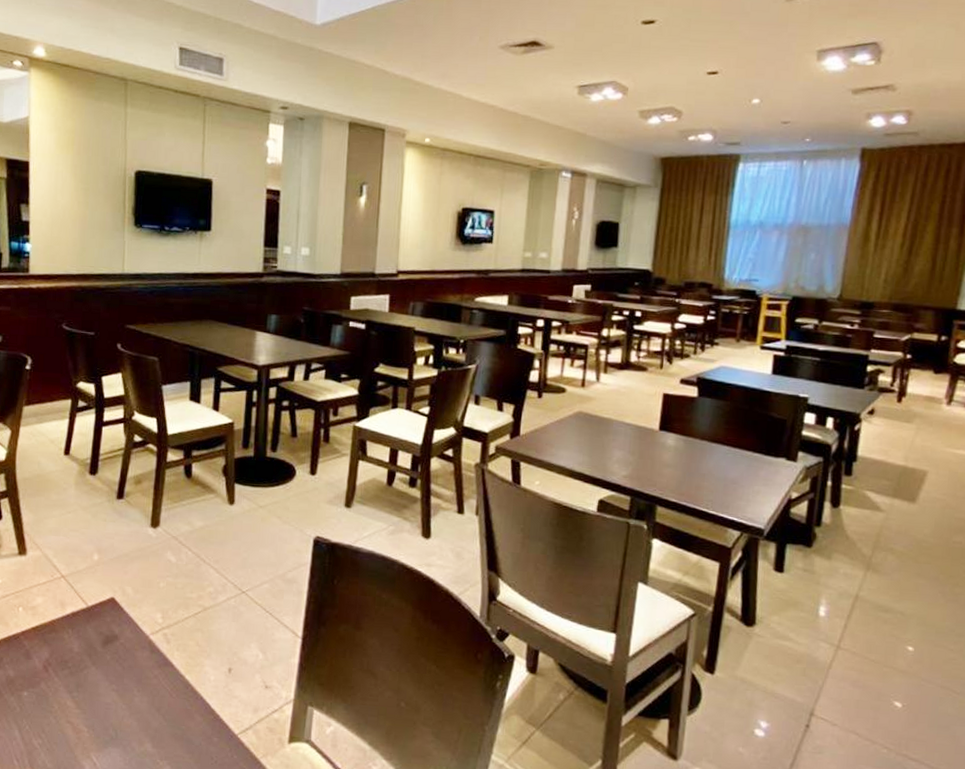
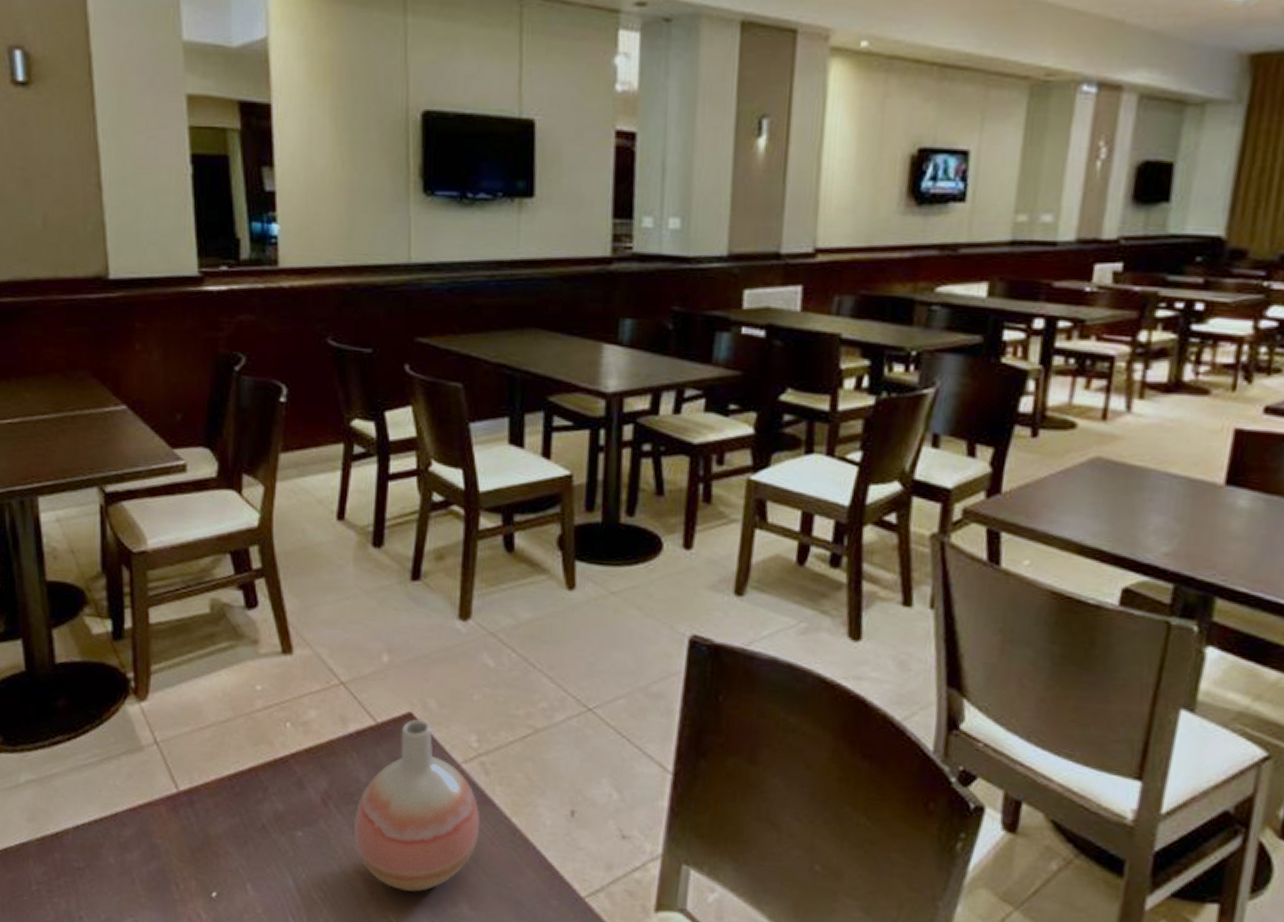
vase: none [67,603,162,736] -> present [354,719,481,892]

